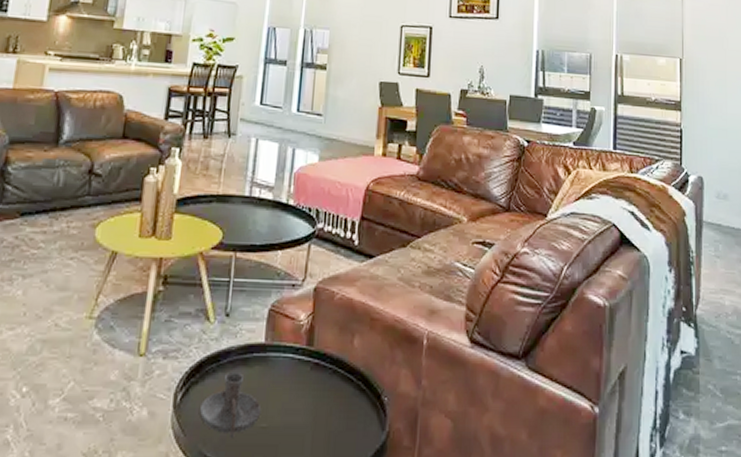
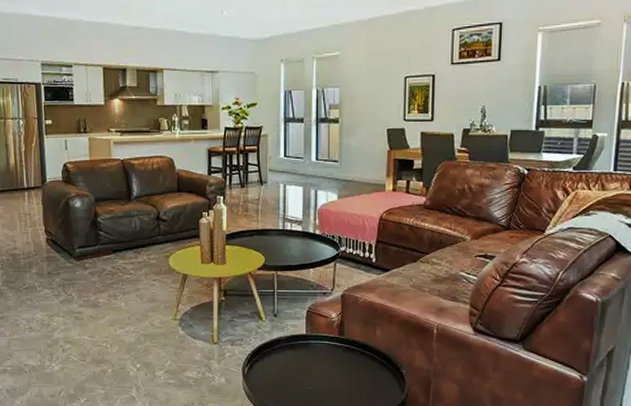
candle holder: present [200,372,262,439] -> none [263,354,308,397]

